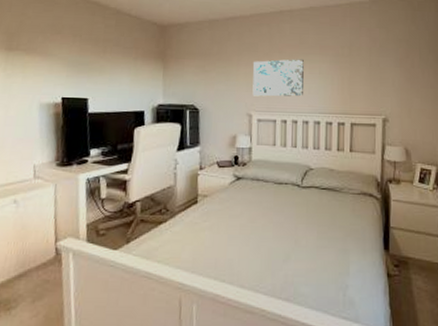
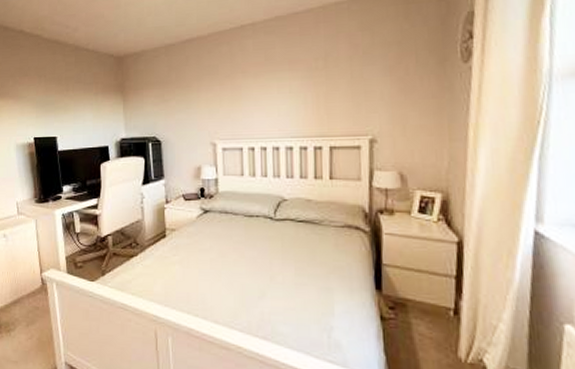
wall art: present [252,59,304,97] -> none [215,78,272,124]

